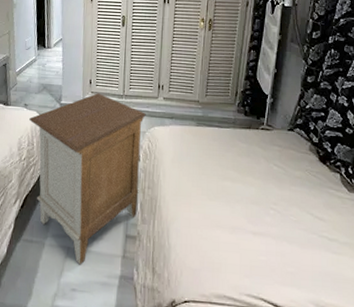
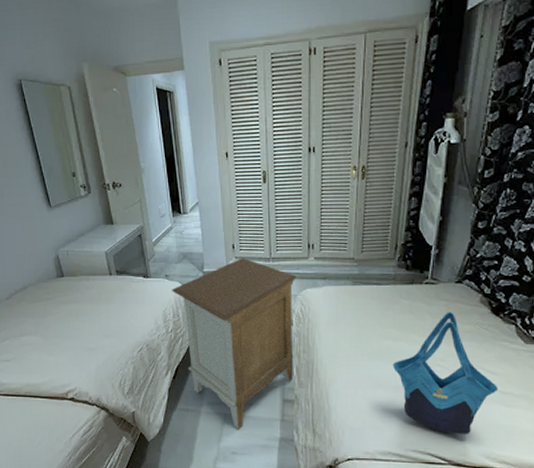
tote bag: none [231,157,325,281] -> present [393,312,498,435]

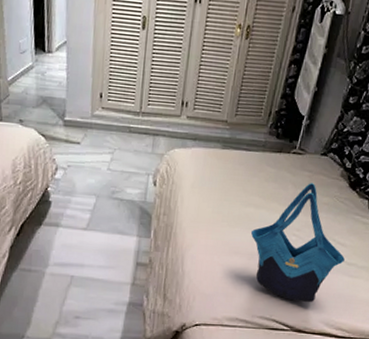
nightstand: present [172,258,296,430] -> none [25,109,166,293]

